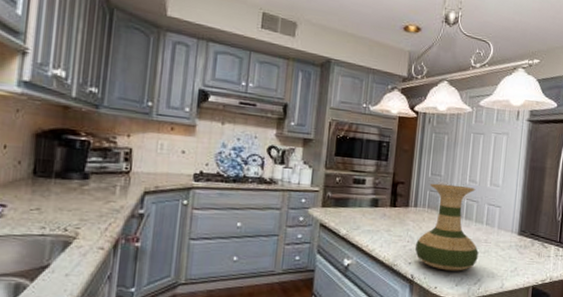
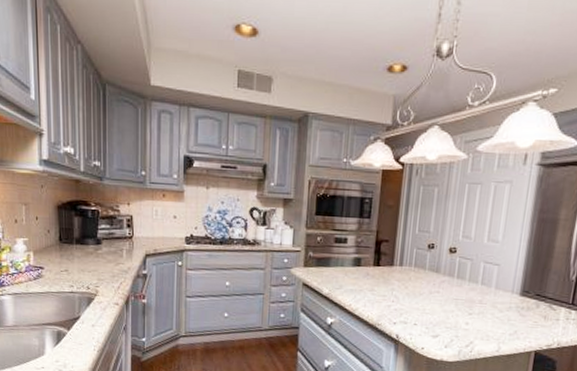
vase: present [415,183,479,271] -> none [401,240,472,333]

